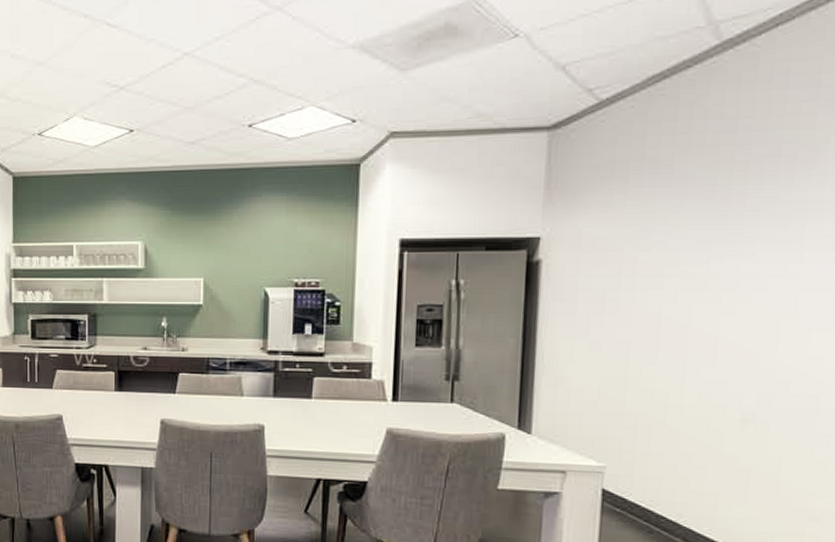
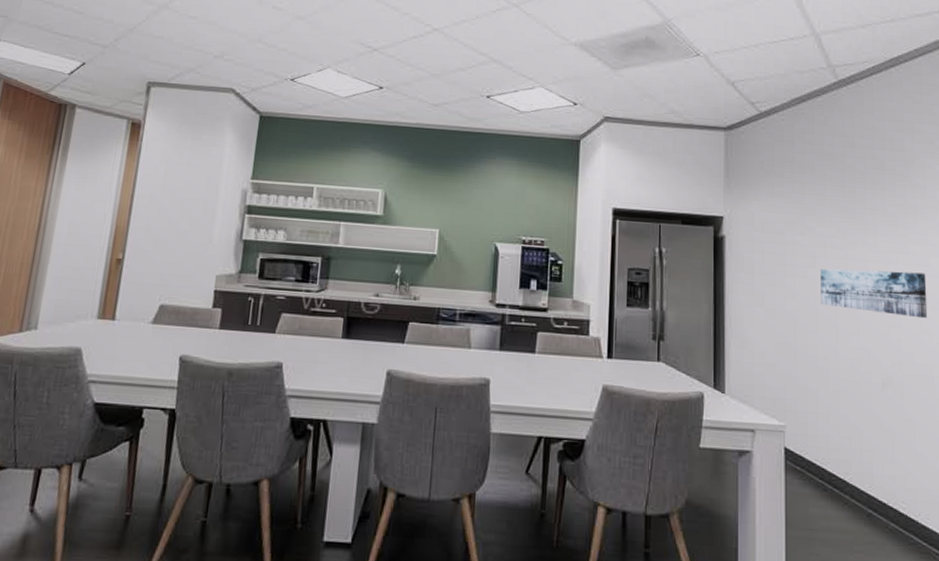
wall art: none [665,286,825,342] -> present [820,268,928,319]

